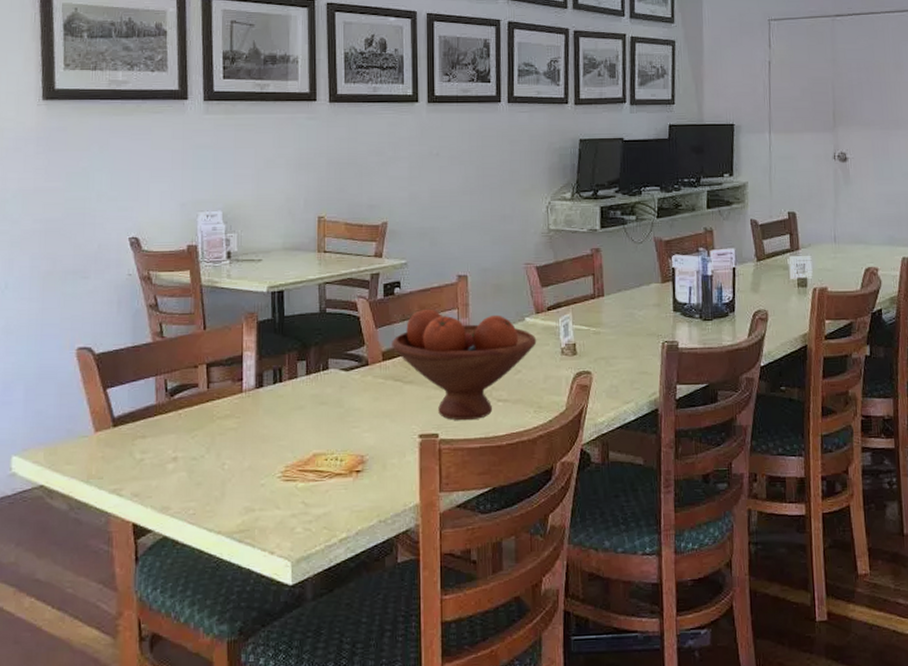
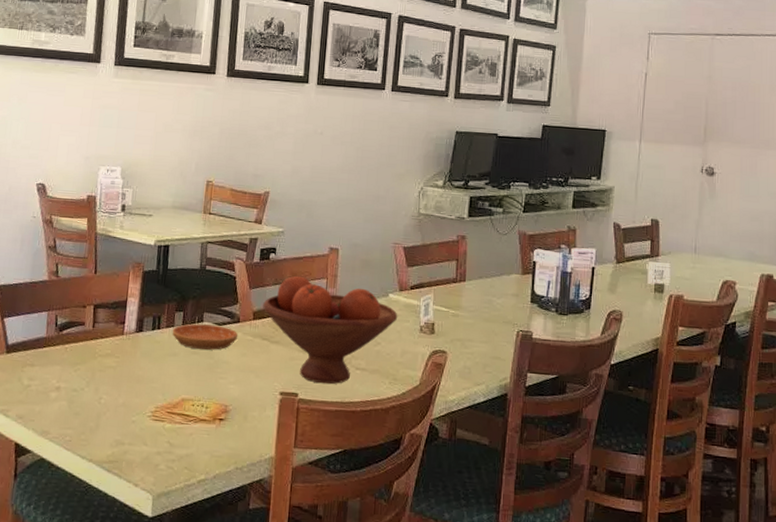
saucer: none [296,371,368,399] -> present [172,323,239,350]

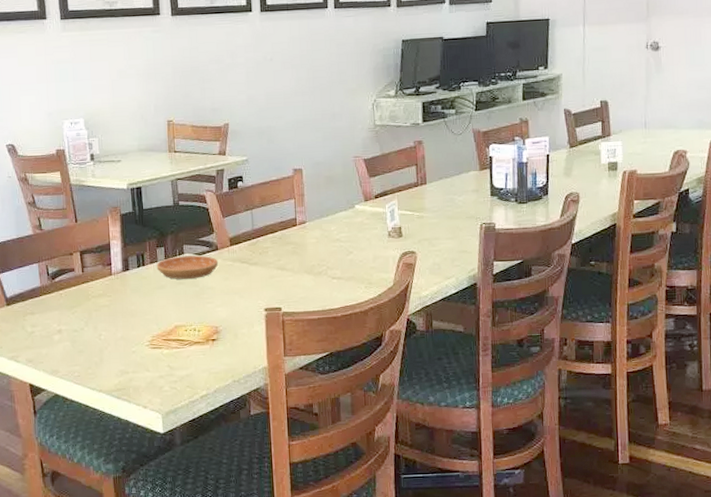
fruit bowl: present [263,276,398,385] -> none [237,199,366,296]

